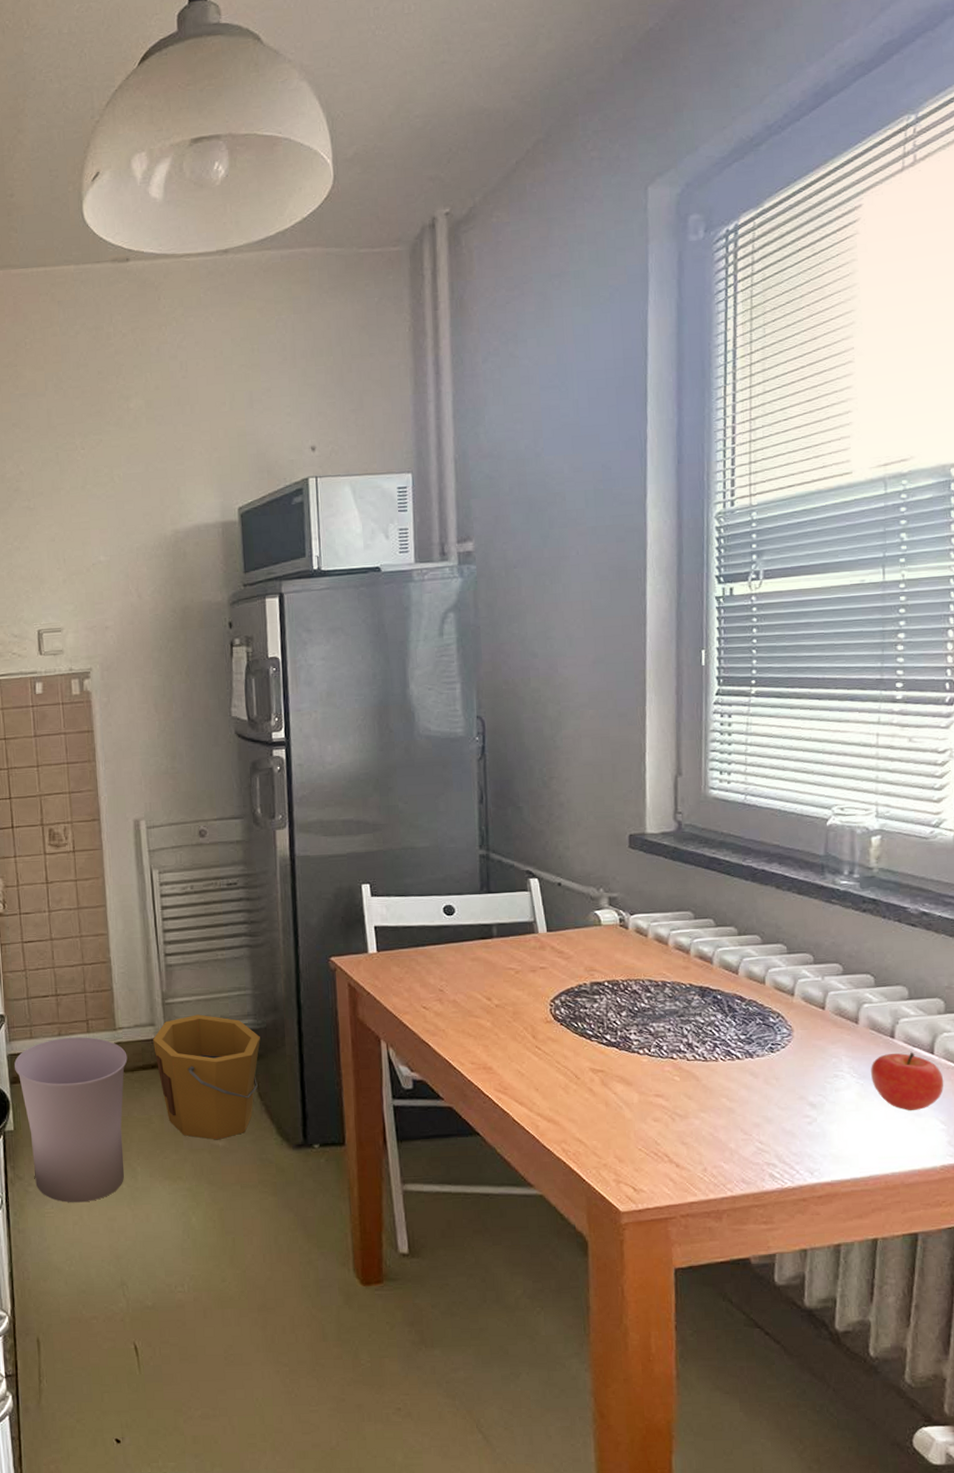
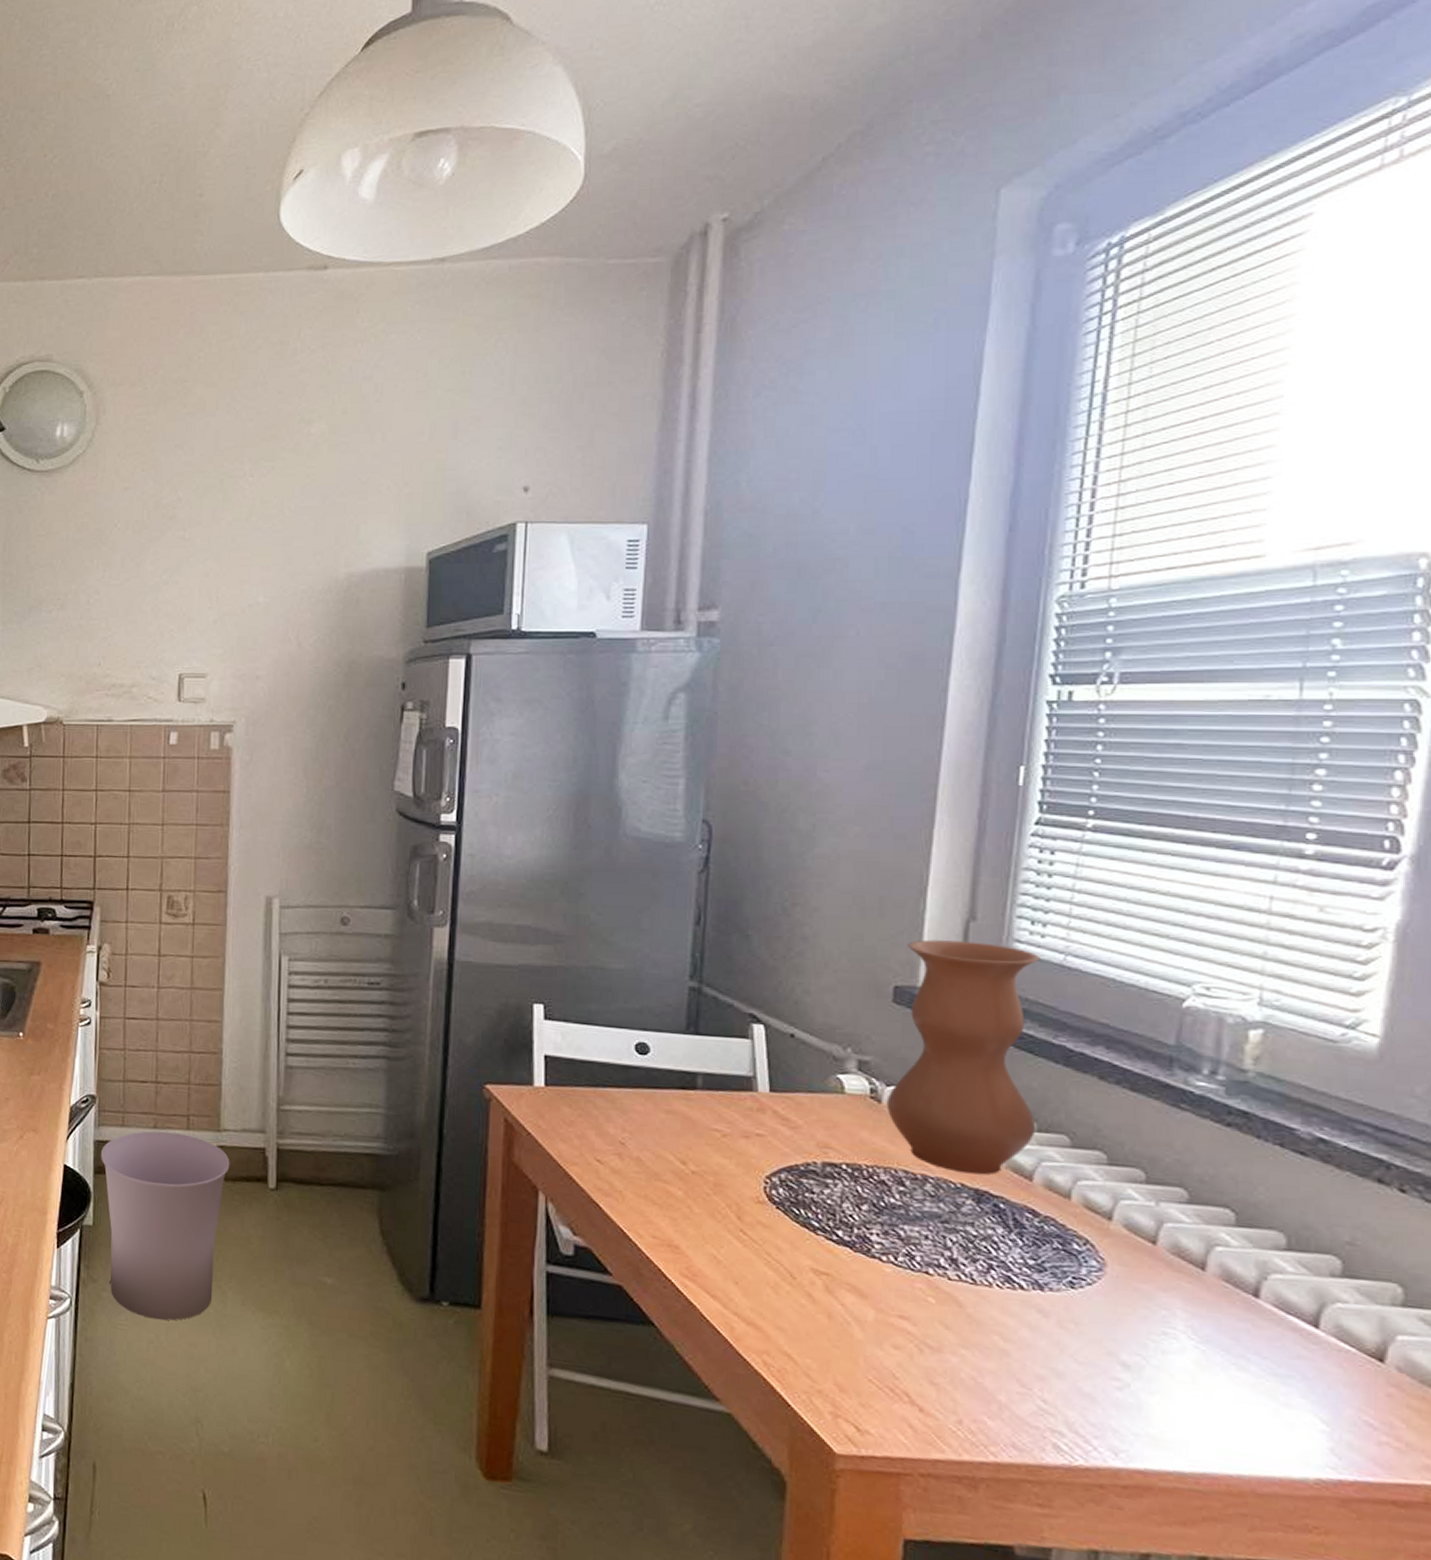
bucket: present [153,1014,260,1140] -> none [262,1127,390,1277]
vase: none [632,792,737,976] -> present [886,939,1040,1175]
fruit: present [871,1052,944,1110] -> none [1219,1317,1331,1399]

